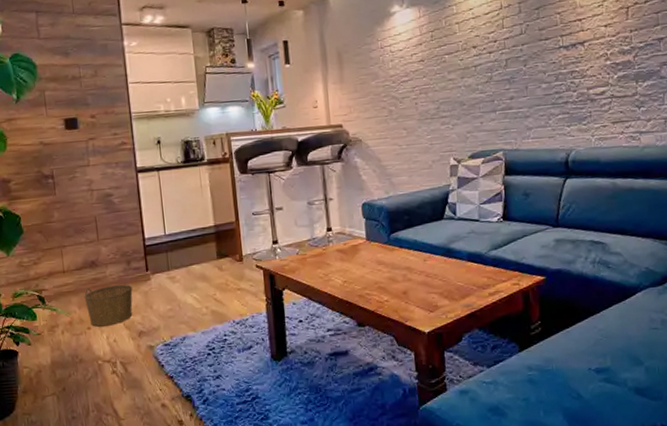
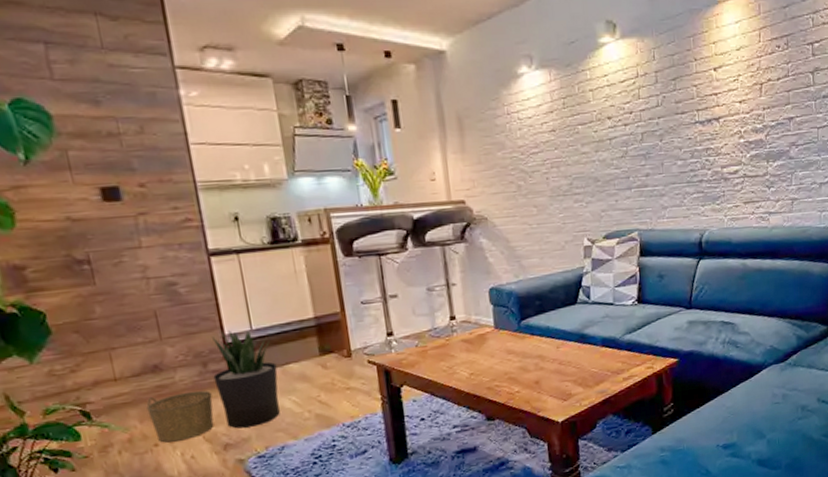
planter: none [134,233,183,319] -> present [212,328,280,429]

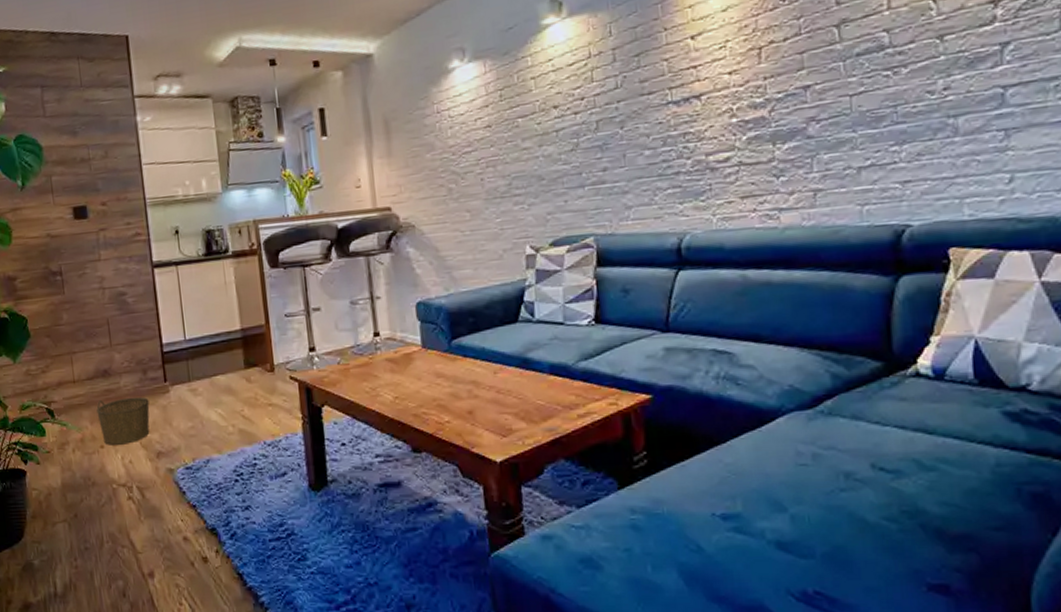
planter: present [212,328,280,429] -> none [151,337,207,438]

